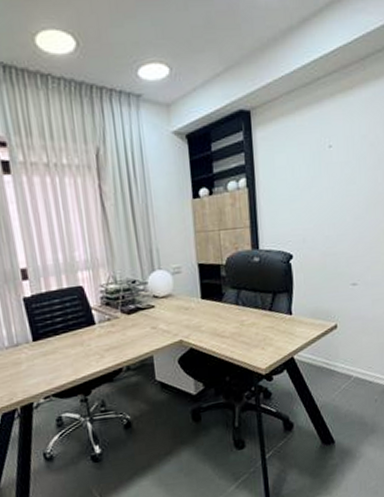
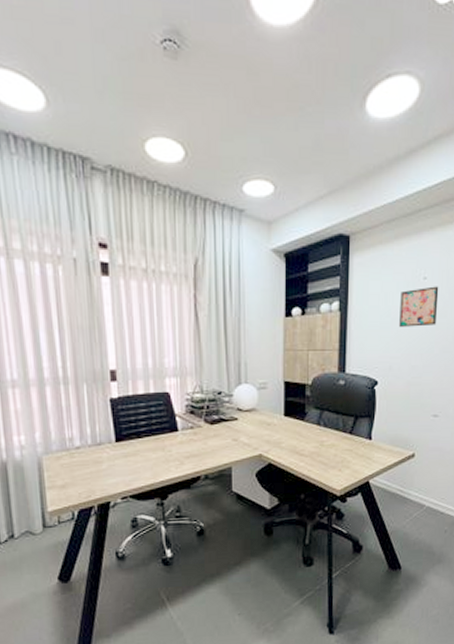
wall art: none [307,153,347,198] -> present [399,286,439,327]

